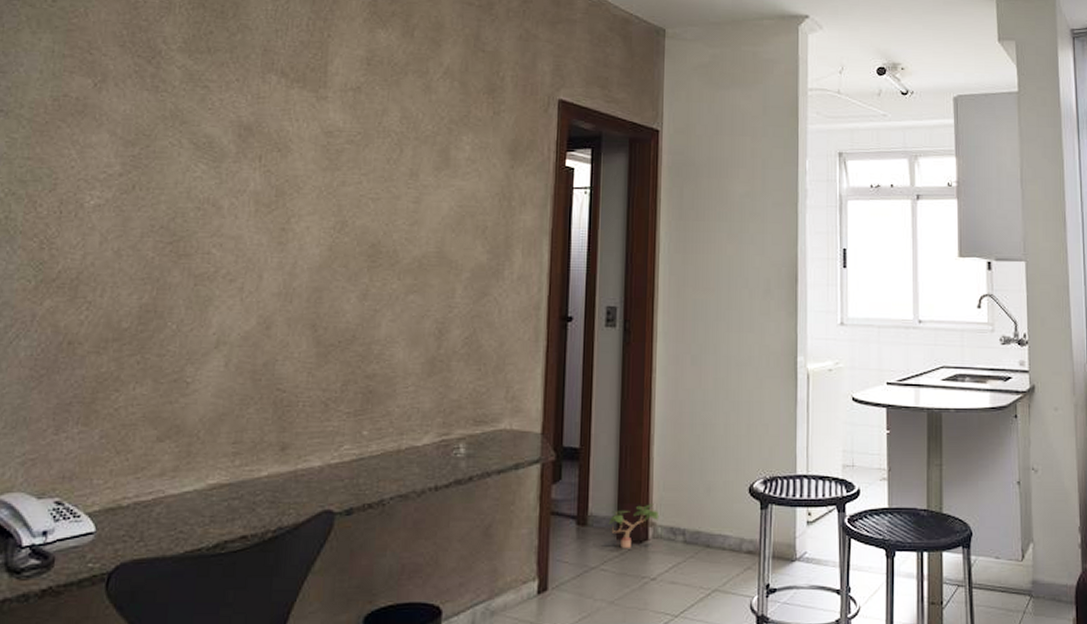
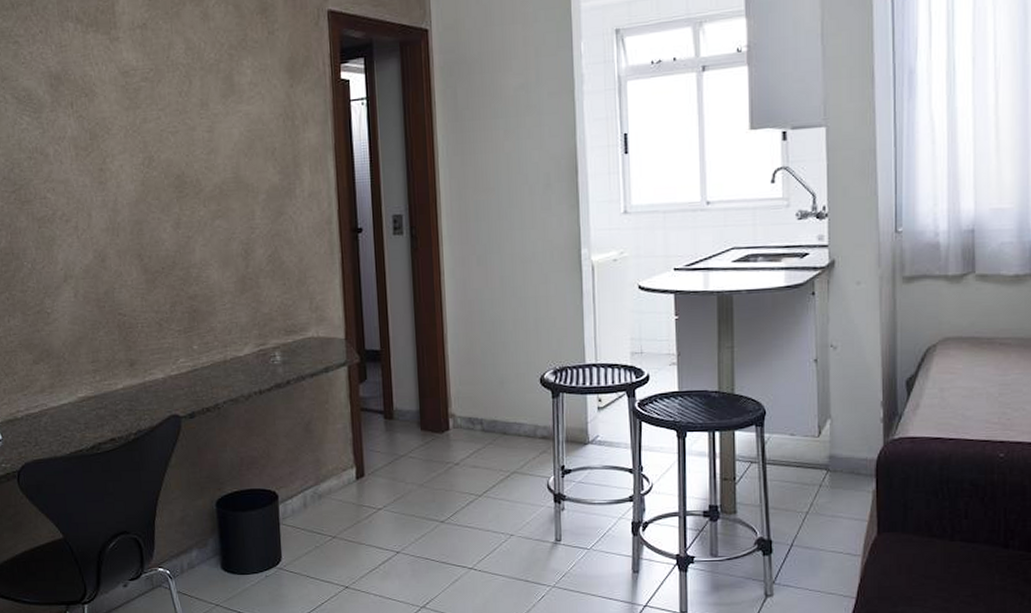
potted plant: present [608,504,660,548] -> none [412,397,458,438]

